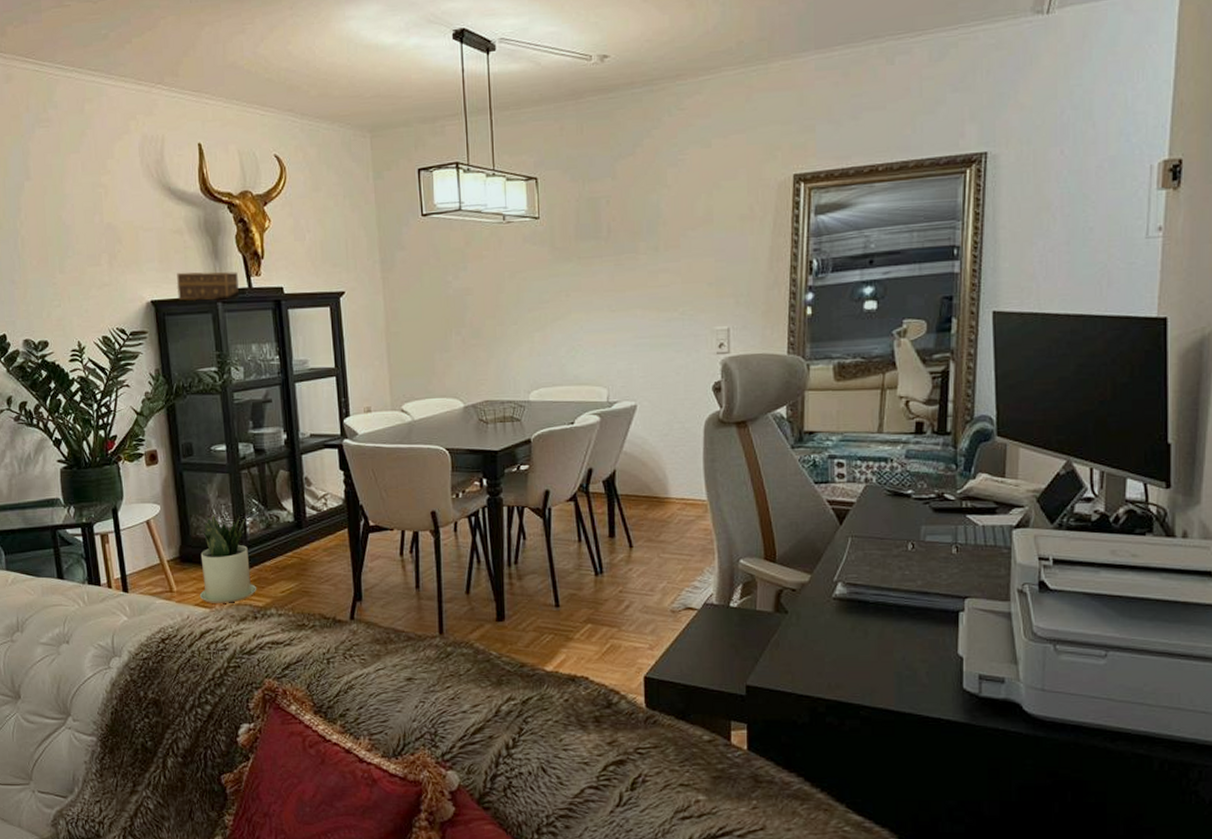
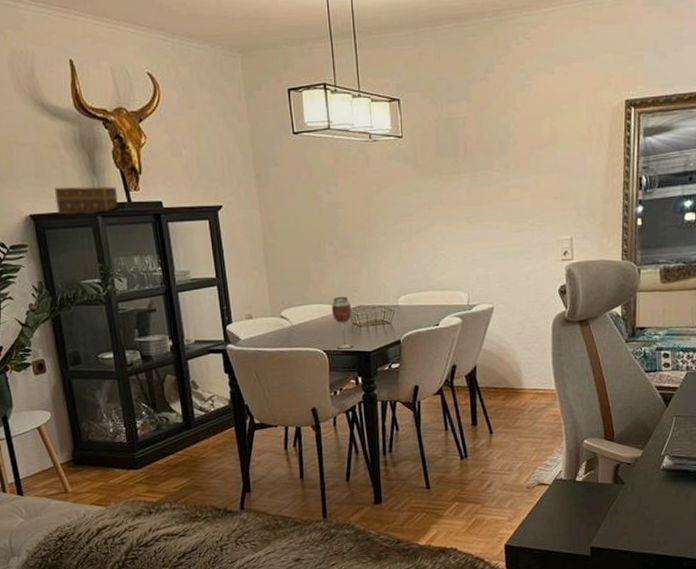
planter: present [199,514,257,603] -> none [92,419,151,502]
wineglass: none [456,390,478,448] -> present [331,297,353,349]

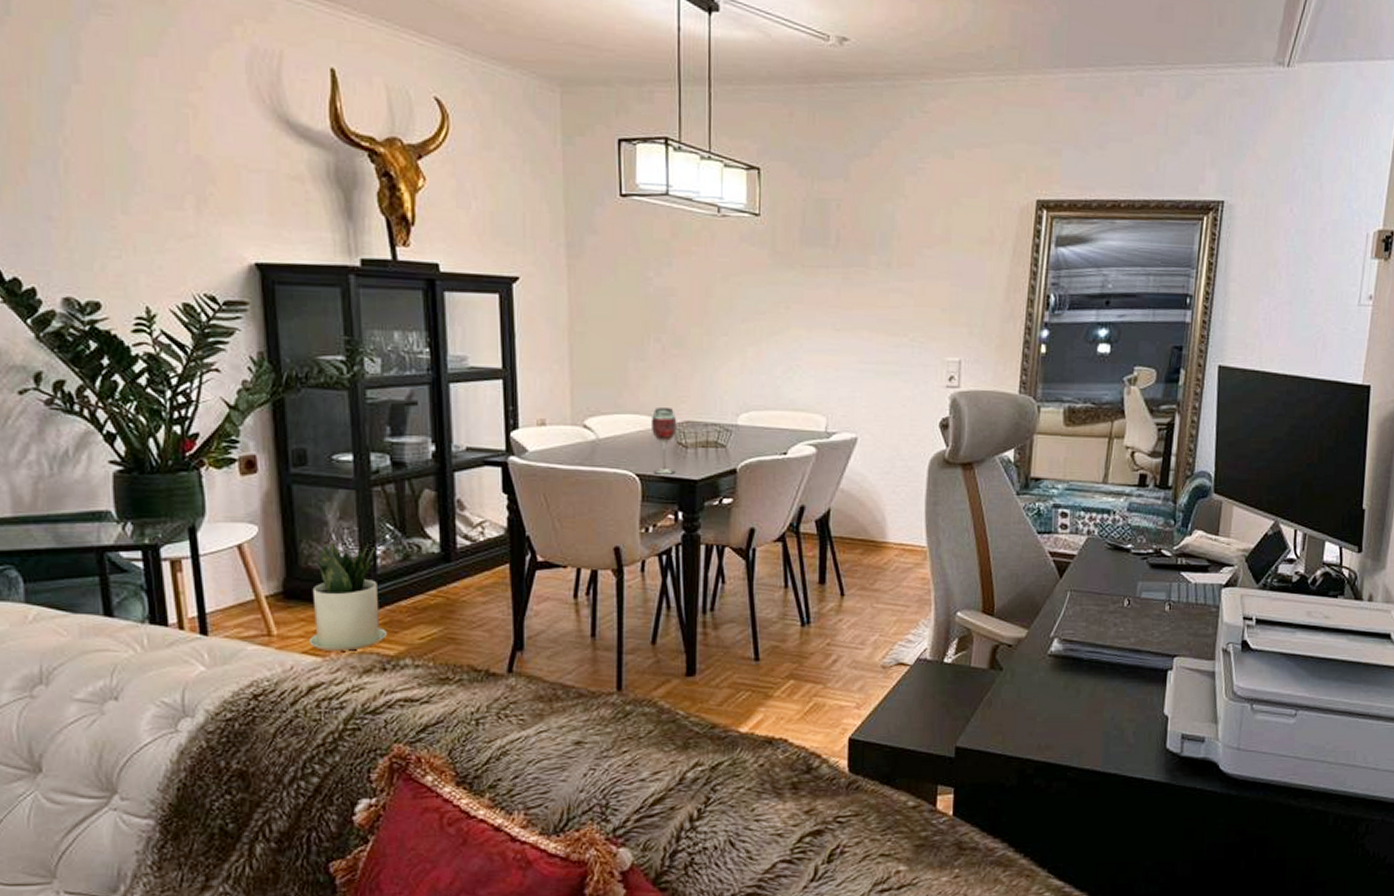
decorative box: present [54,185,119,215] -> none [292,230,379,274]
planter: none [92,419,151,502] -> present [308,540,388,651]

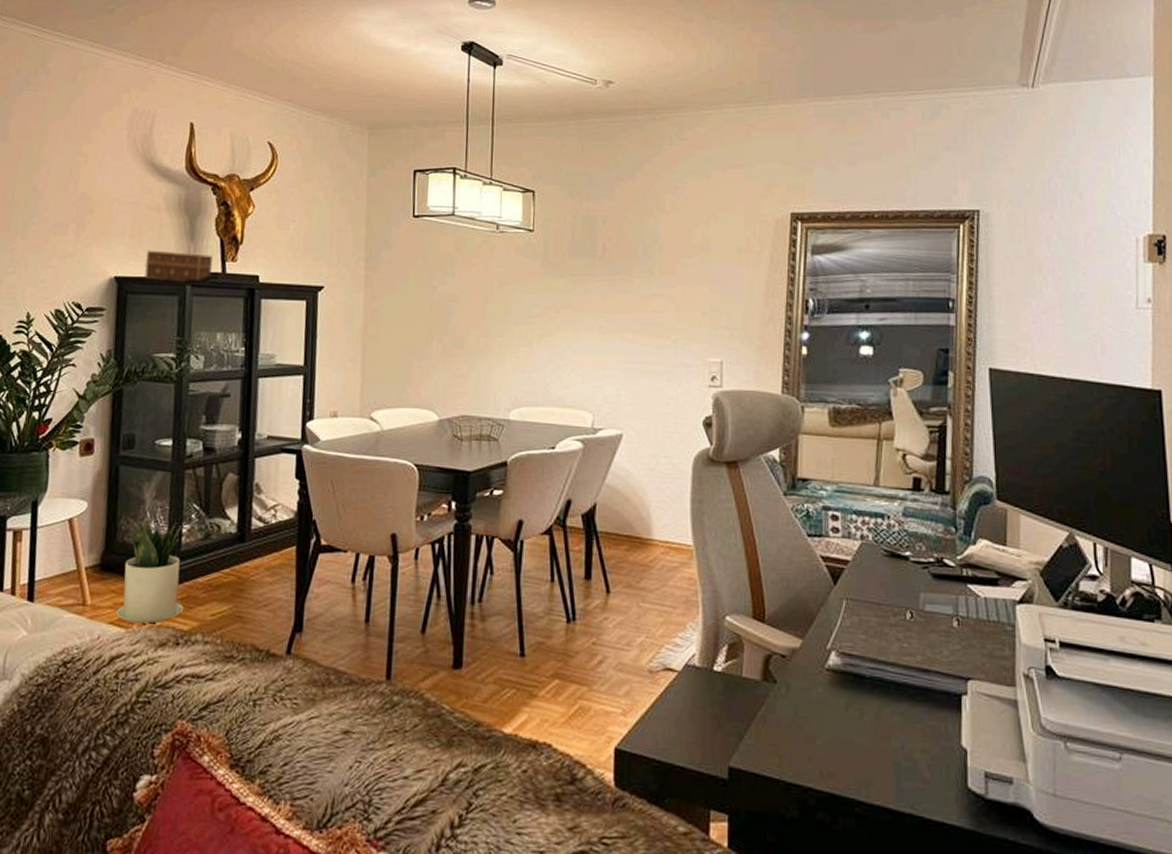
decorative box: none [292,230,379,274] -> present [144,250,213,285]
wineglass: present [650,408,677,475] -> none [429,402,454,466]

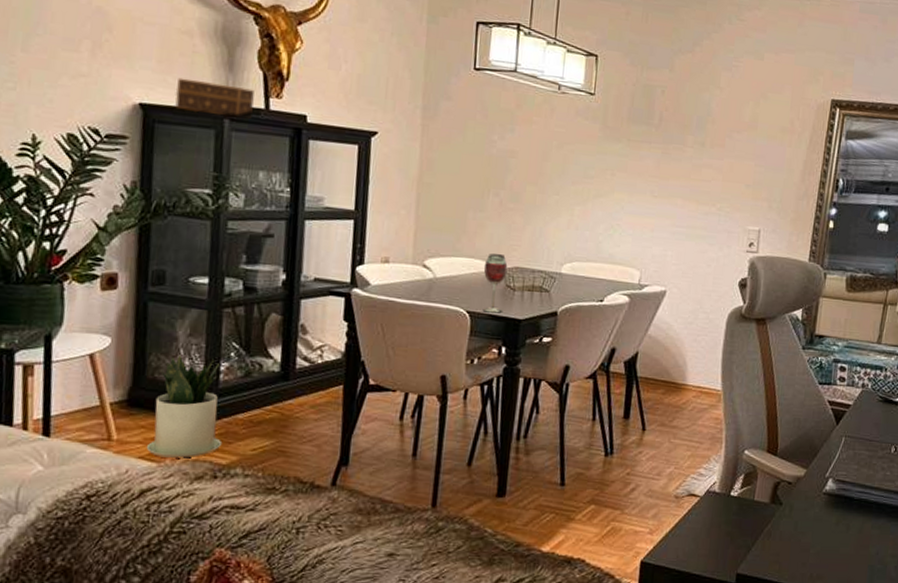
wineglass: none [429,402,454,466] -> present [482,253,508,313]

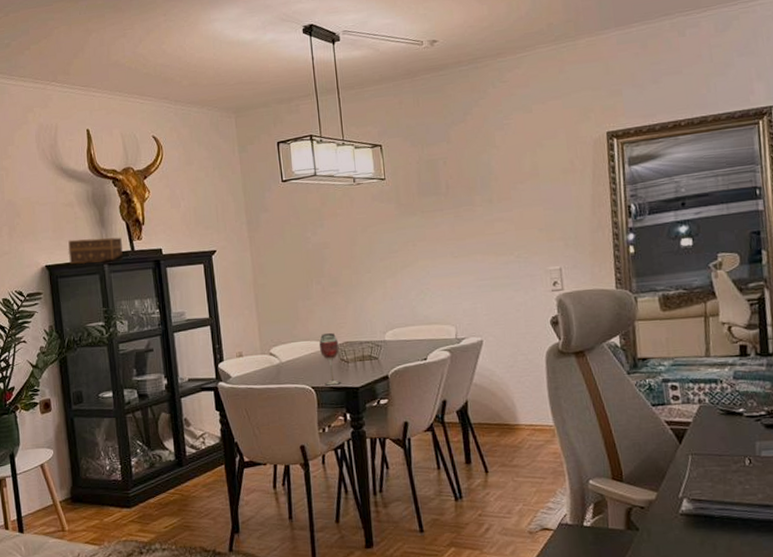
planter: present [146,355,223,458] -> none [89,456,142,541]

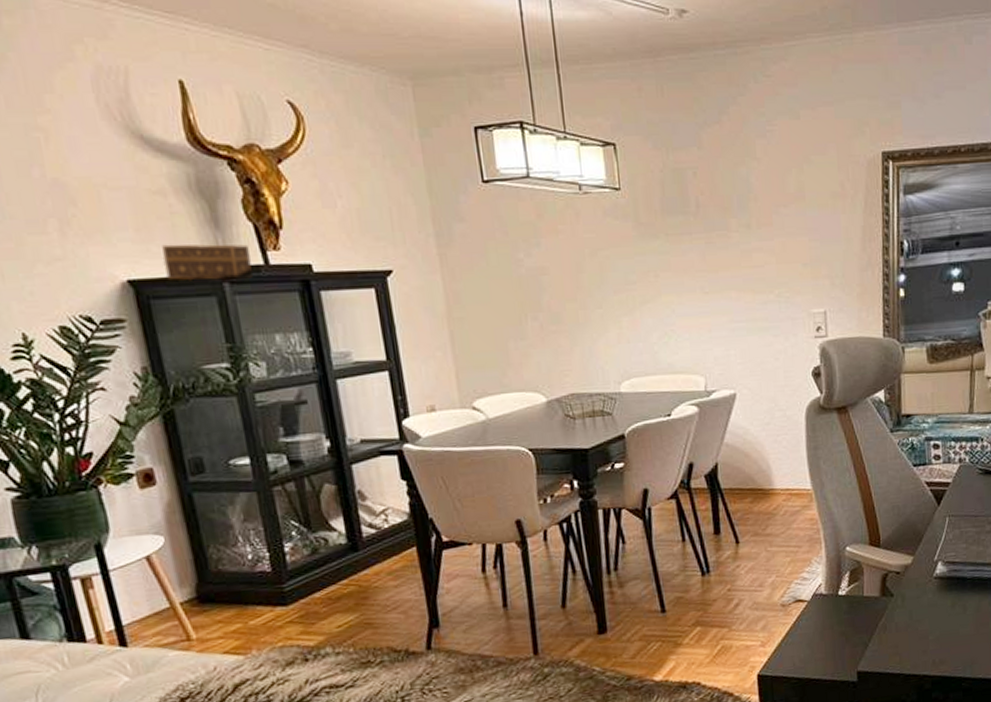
wineglass: present [319,333,341,386] -> none [537,383,566,447]

